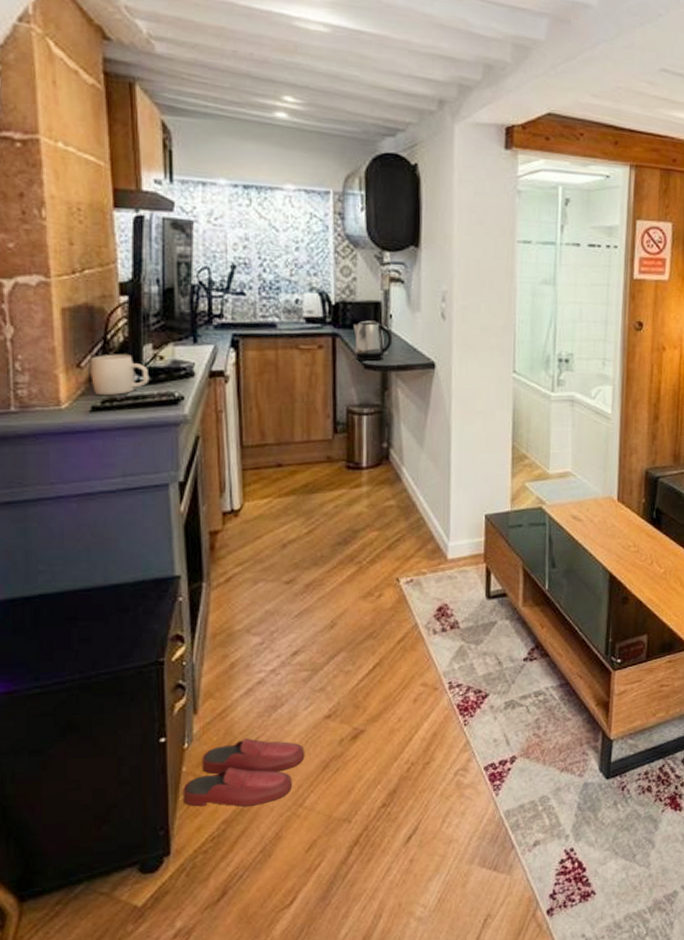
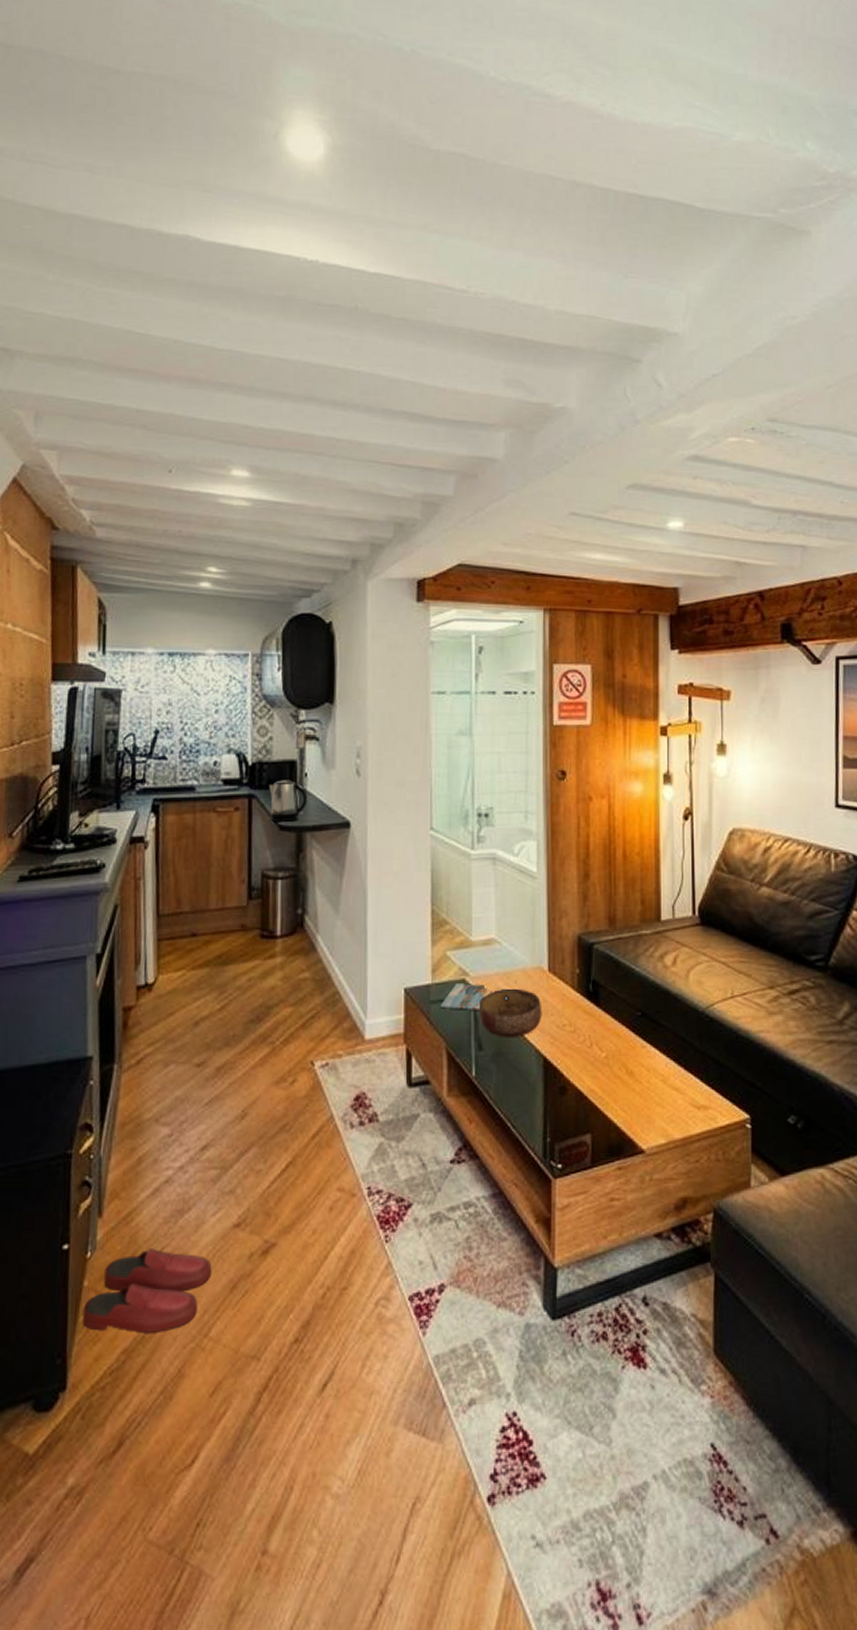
mug: present [90,354,150,396] -> none [20,822,75,865]
magazine: none [517,510,591,535] -> present [440,982,520,1012]
bowl: none [553,516,611,557] -> present [478,989,542,1038]

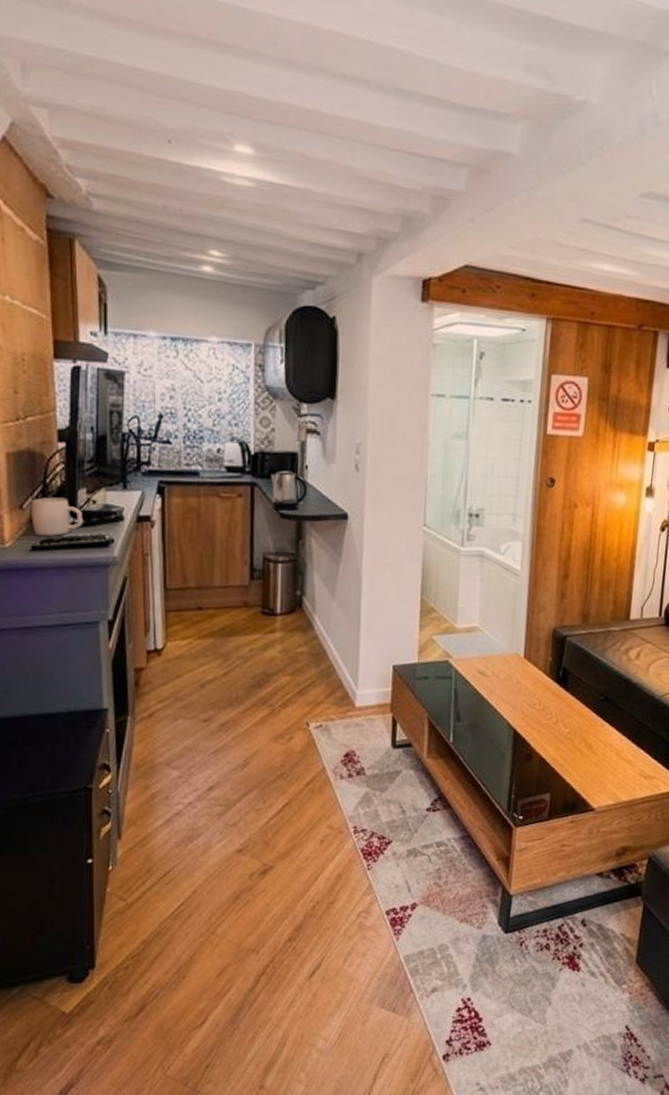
mug: none [20,822,75,865] -> present [31,497,84,537]
slippers: present [82,1248,212,1333] -> none [106,865,218,929]
magazine: present [440,982,520,1012] -> none [424,663,497,689]
bowl: present [478,989,542,1038] -> none [459,671,516,713]

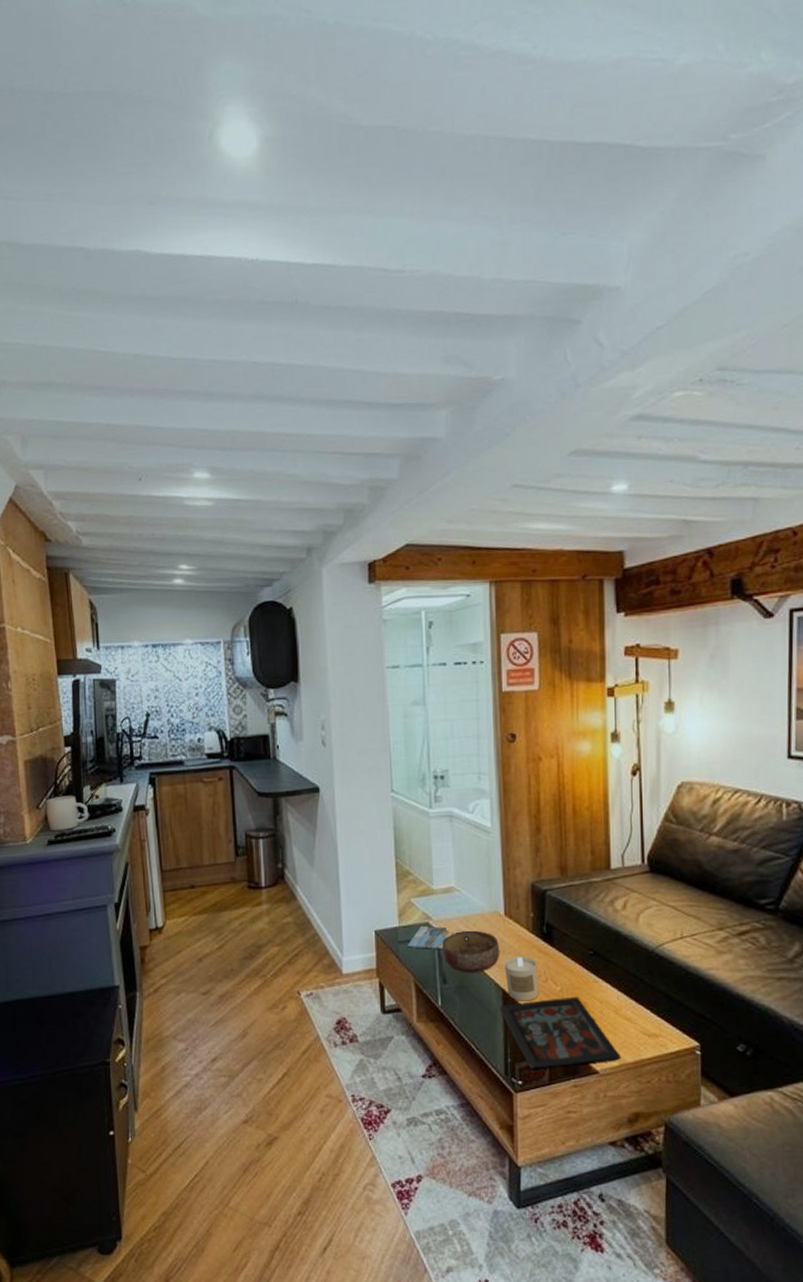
kettle: present [271,470,308,512] -> none [247,752,281,790]
magazine: none [424,663,497,689] -> present [407,925,479,951]
bowl: none [459,671,516,713] -> present [441,931,500,973]
tray: none [509,738,618,807] -> present [499,996,622,1070]
candle: none [518,697,550,742] -> present [504,955,539,1001]

